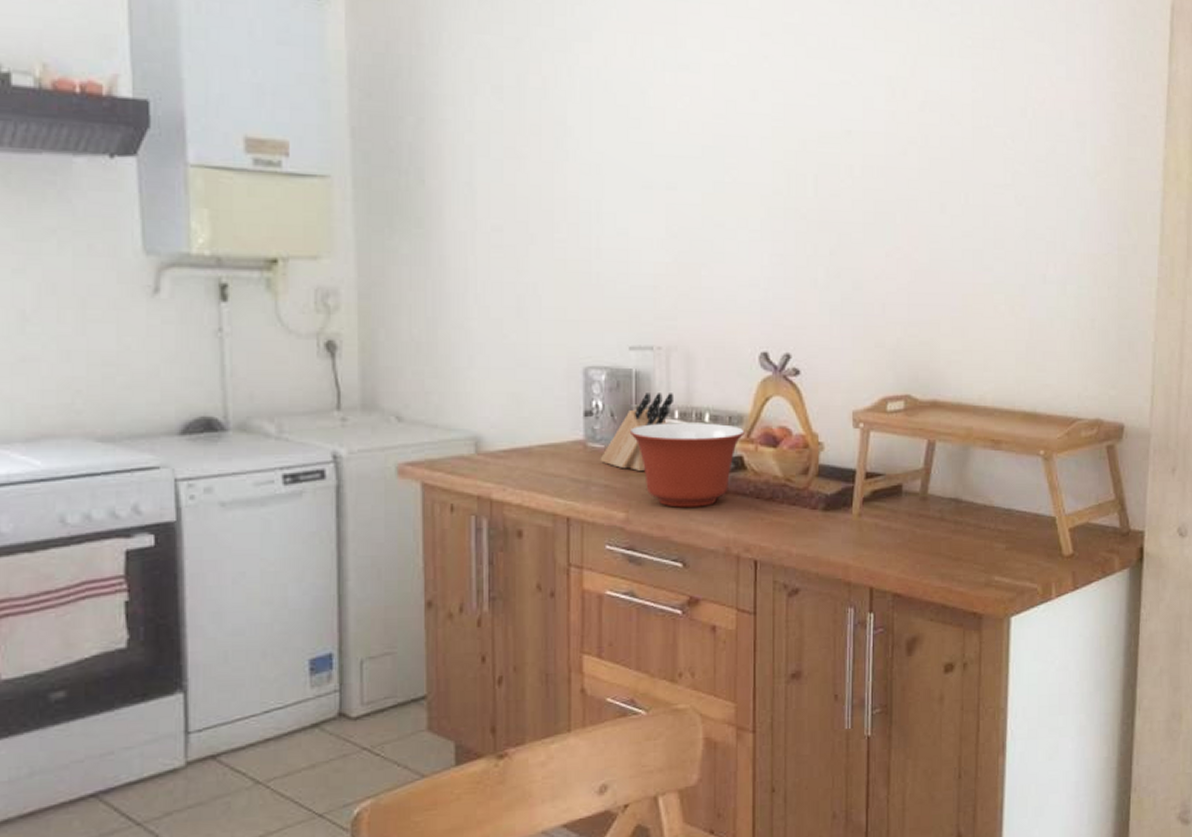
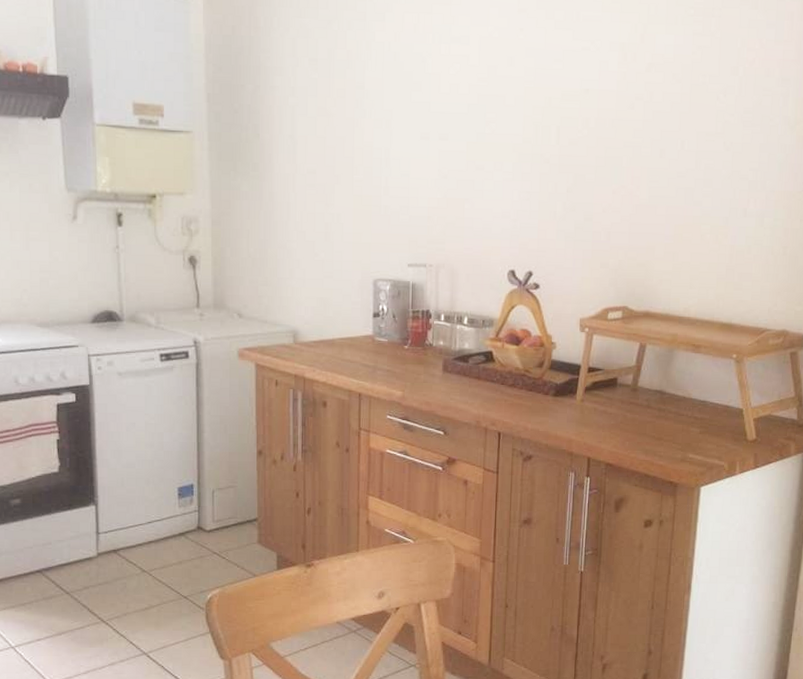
knife block: present [600,393,675,472] -> none [384,300,441,361]
mixing bowl: present [629,423,745,508] -> none [406,323,494,390]

